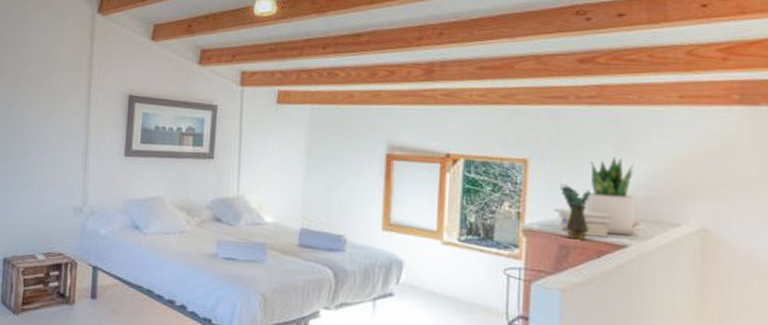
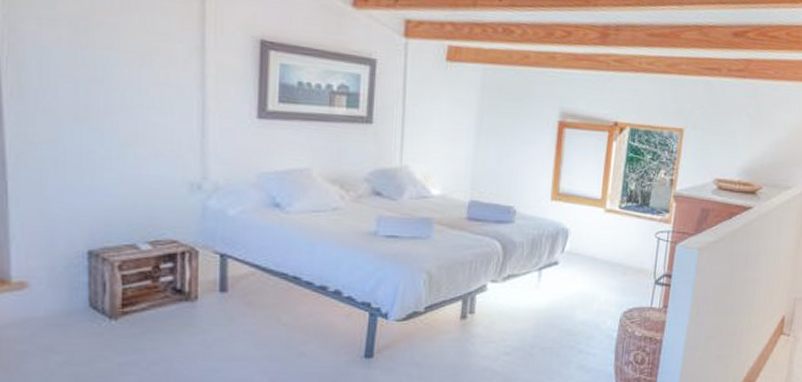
books: present [552,207,612,237] -> none [699,174,744,201]
vase: present [560,184,592,240] -> none [707,152,731,203]
planter: present [585,157,636,236] -> none [724,127,764,199]

